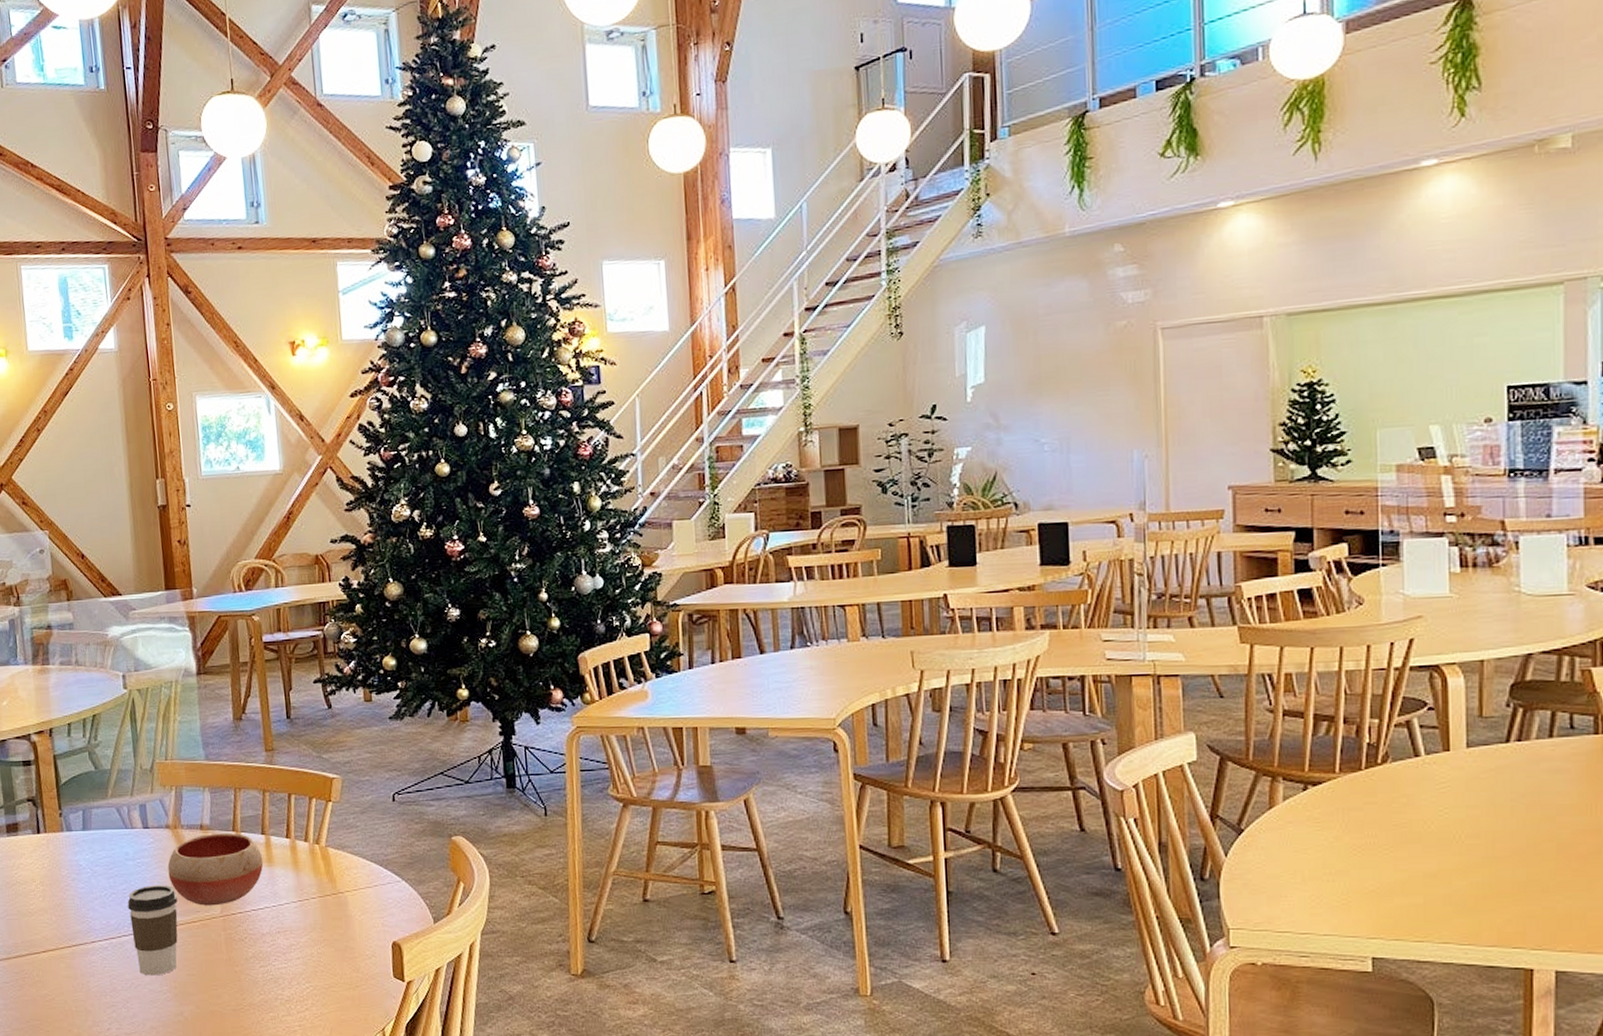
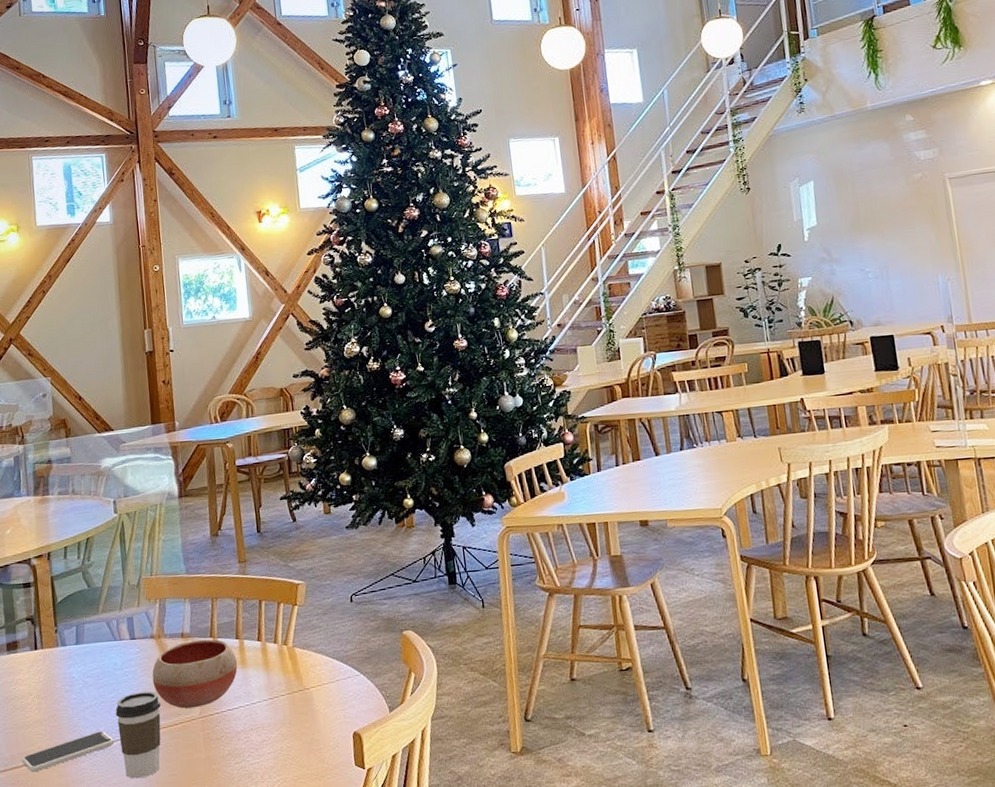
smartphone: none [26,924,126,962] -> present [22,731,114,772]

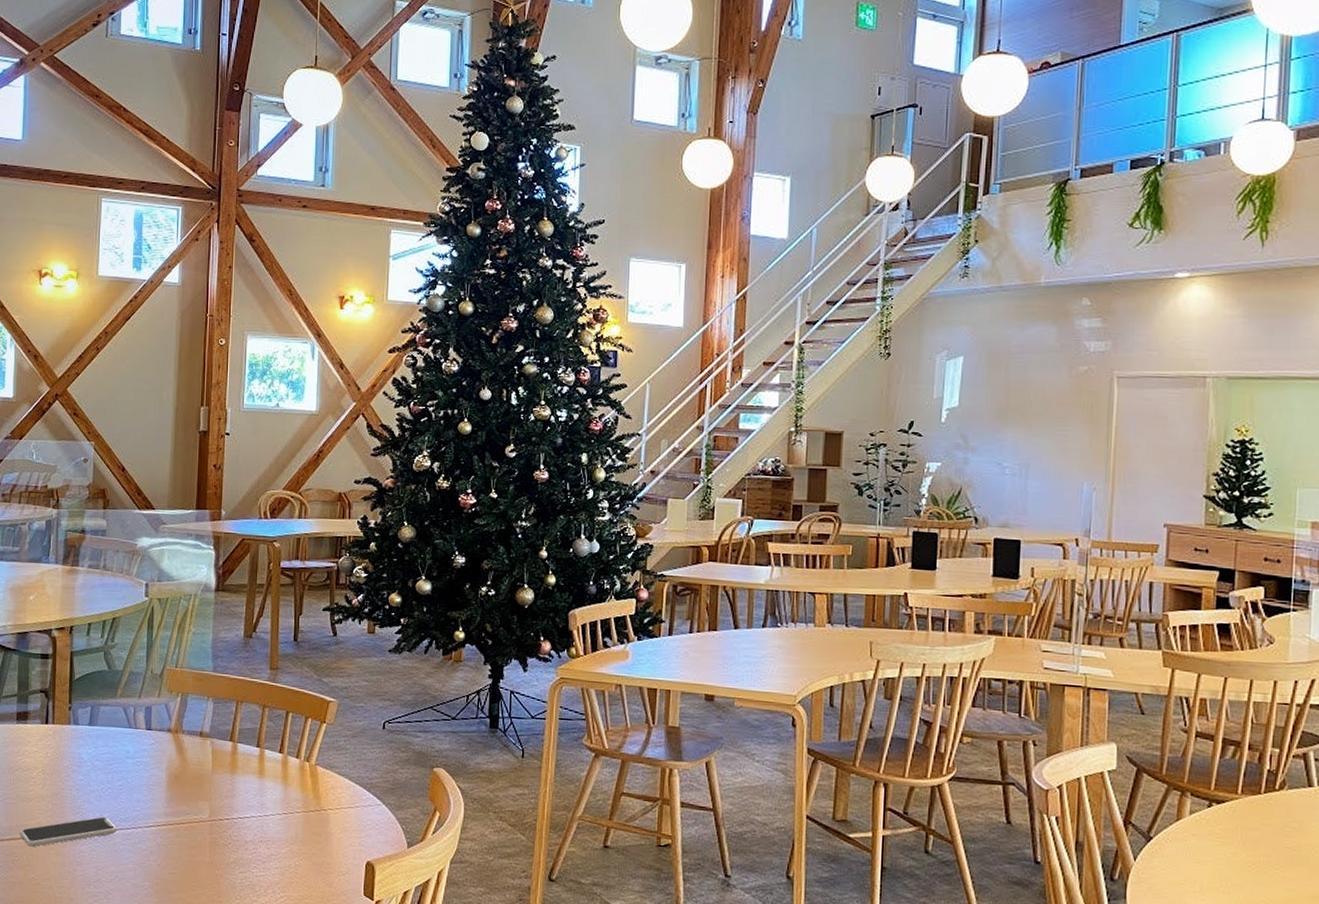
coffee cup: present [115,691,161,779] -> none [122,784,170,871]
bowl: present [152,639,238,709] -> none [164,741,255,810]

